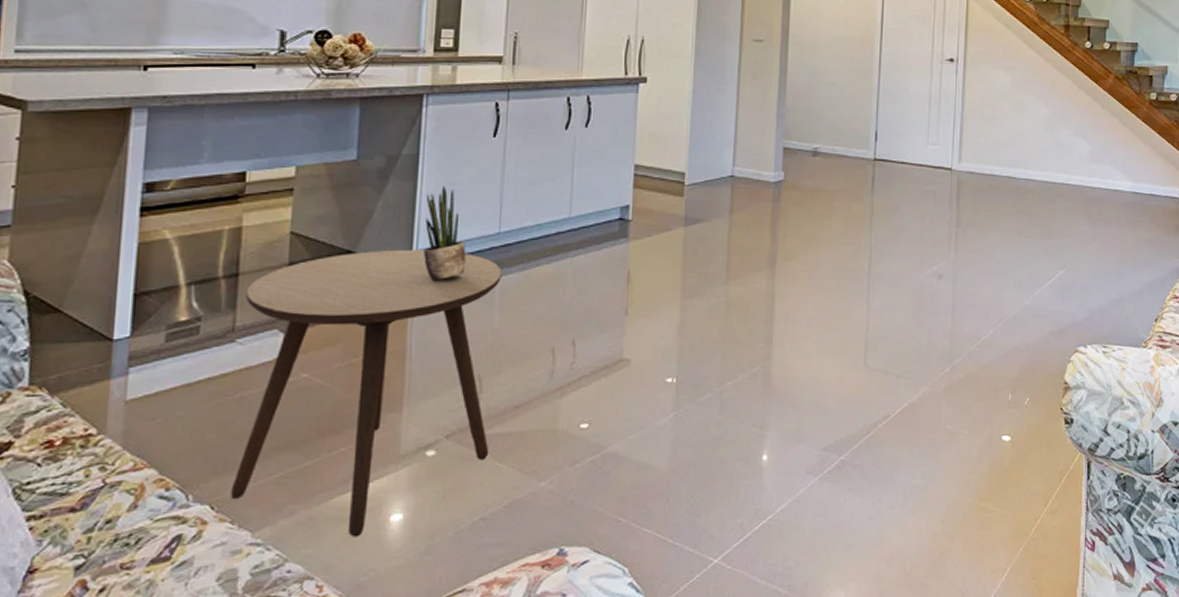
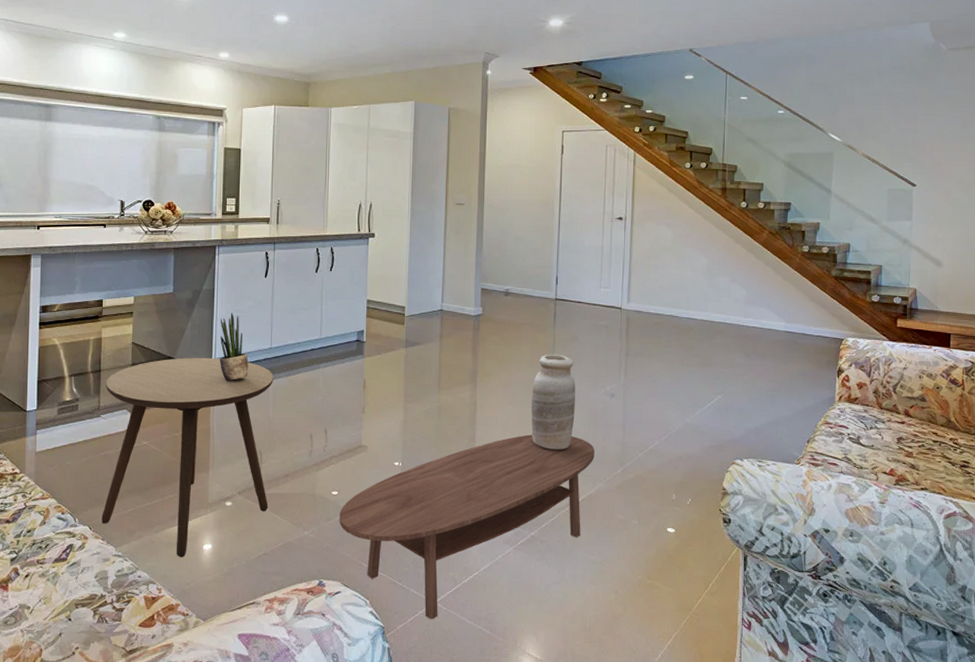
coffee table: none [589,330,919,585] -> present [339,434,595,620]
vase: none [843,227,897,349] -> present [531,354,575,450]

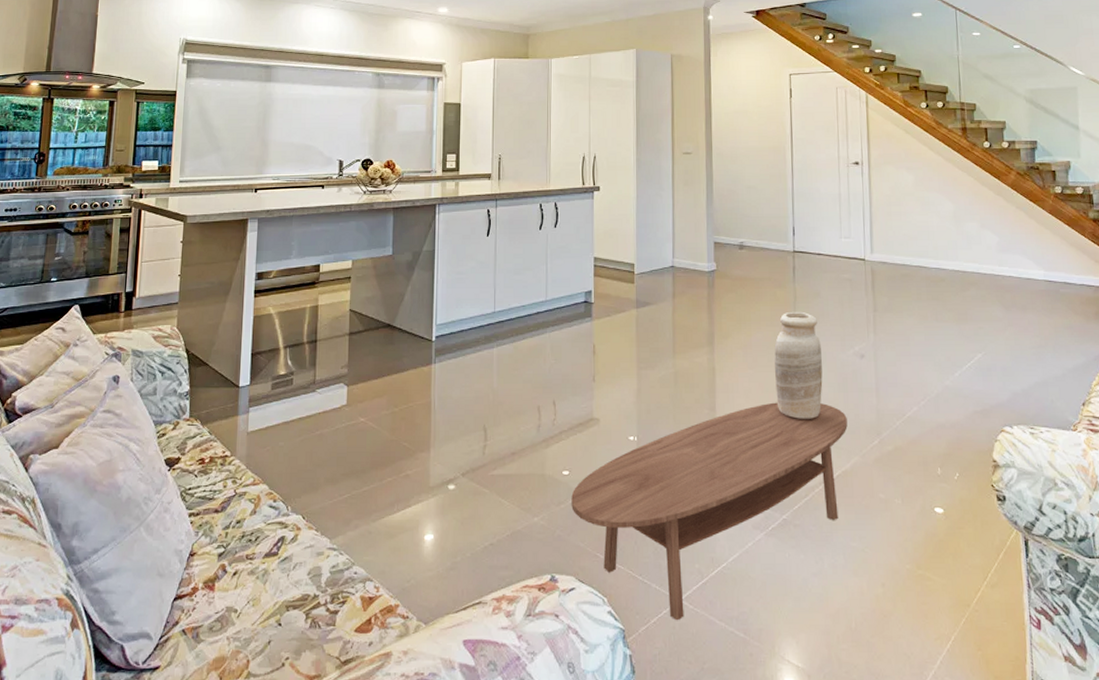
side table: present [101,358,273,558] -> none [315,325,497,550]
potted plant: present [219,313,249,380] -> none [440,275,471,349]

